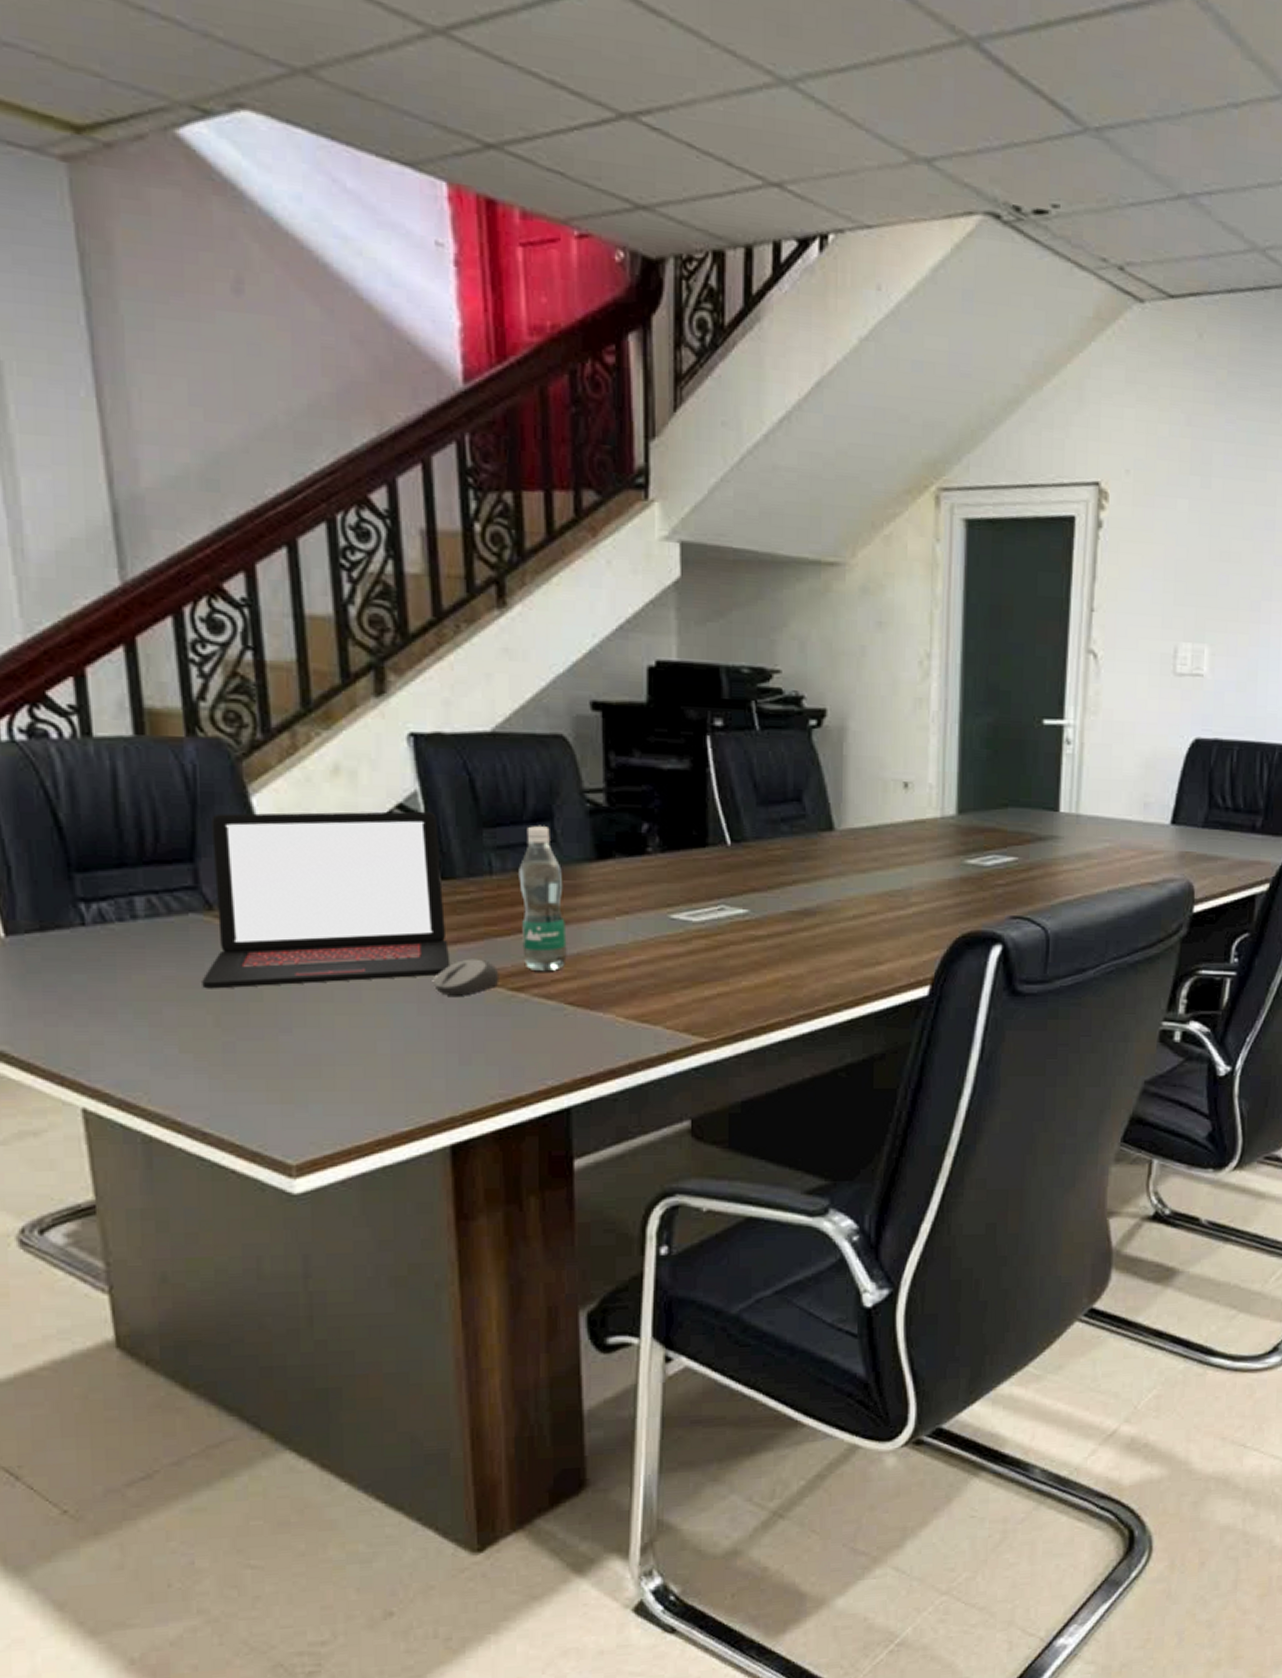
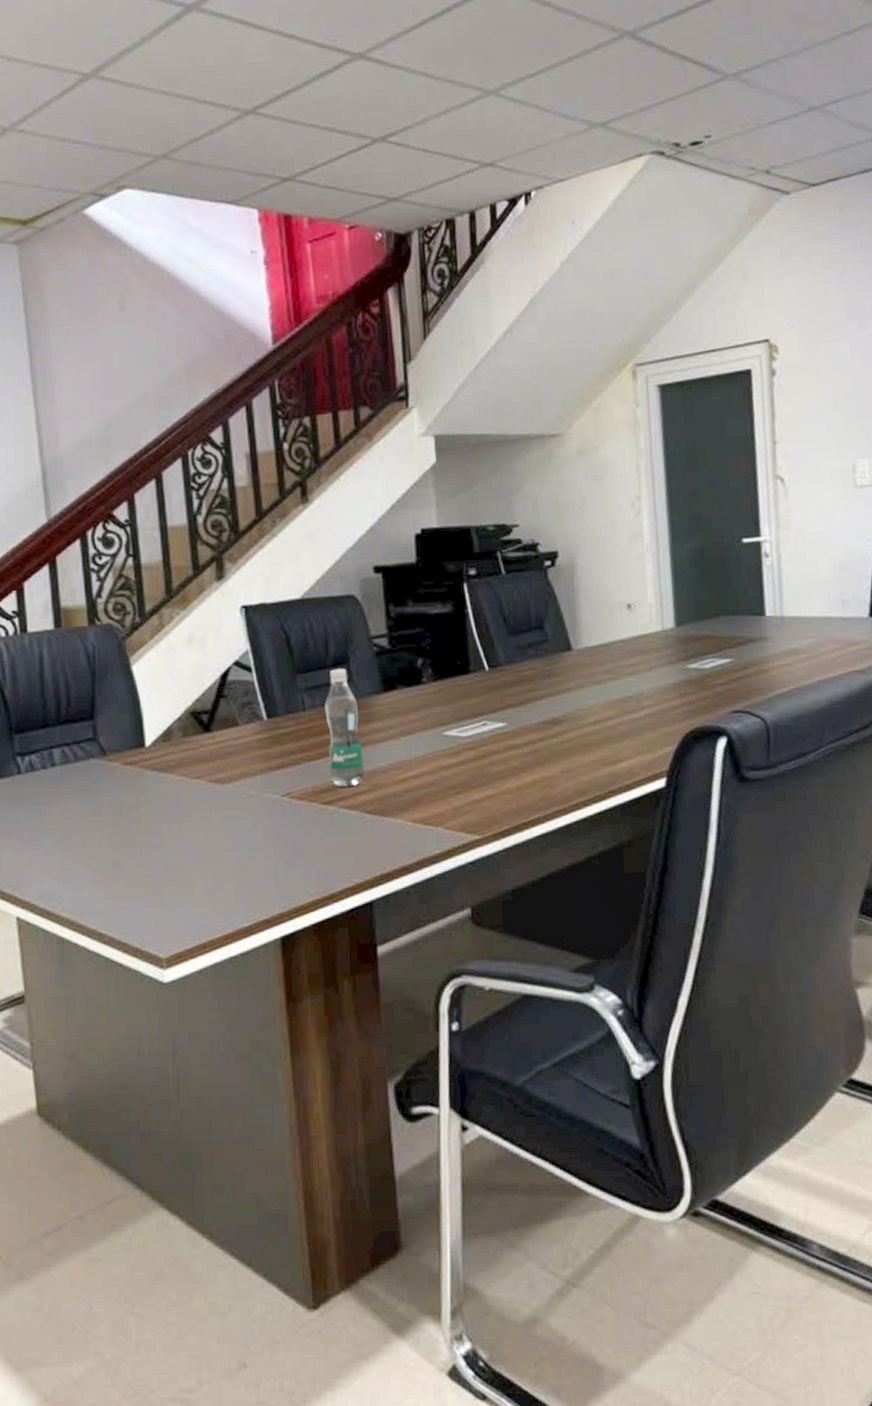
laptop: present [202,811,451,989] -> none [99,665,276,817]
computer mouse: present [434,958,499,996] -> none [264,780,313,812]

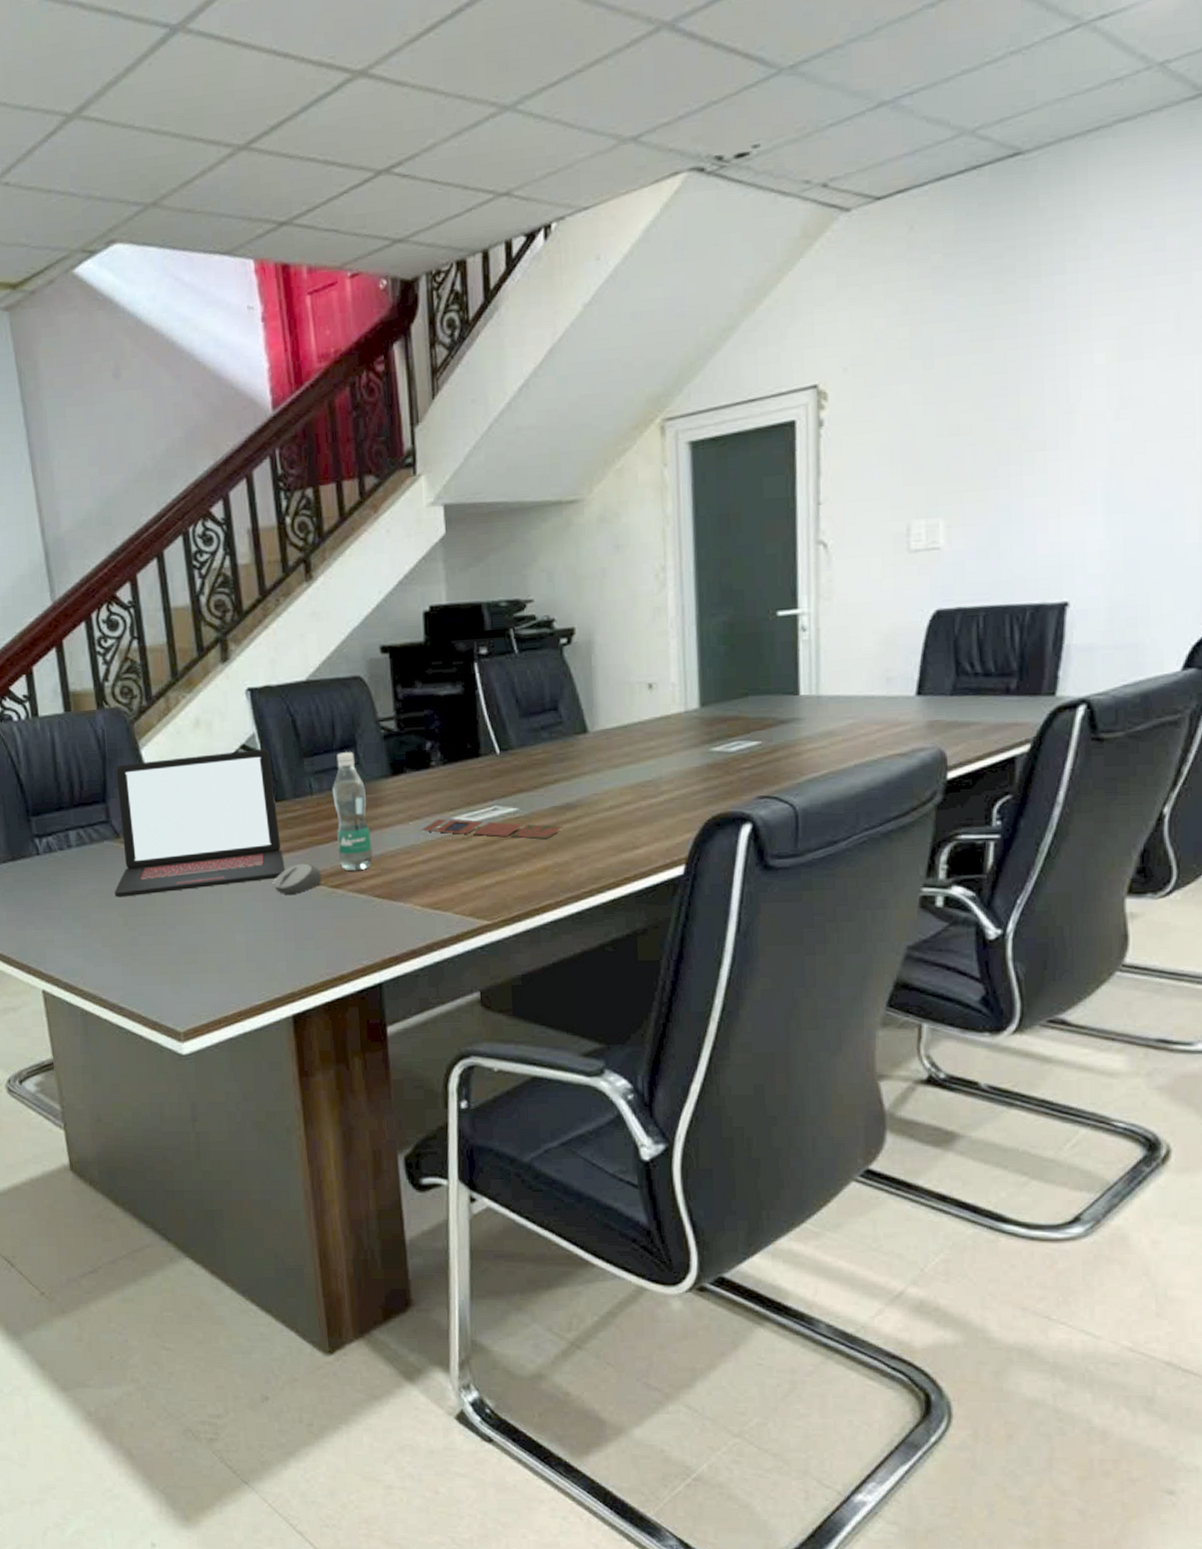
laptop: none [99,665,276,817] -> present [114,748,285,898]
computer mouse: none [264,780,313,812] -> present [274,863,322,894]
papers: none [411,734,550,754] -> present [420,818,563,840]

